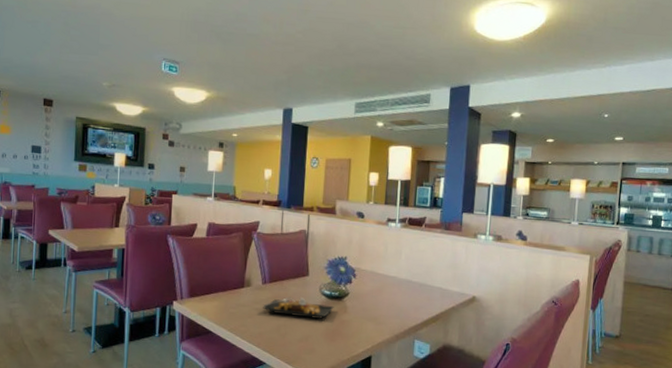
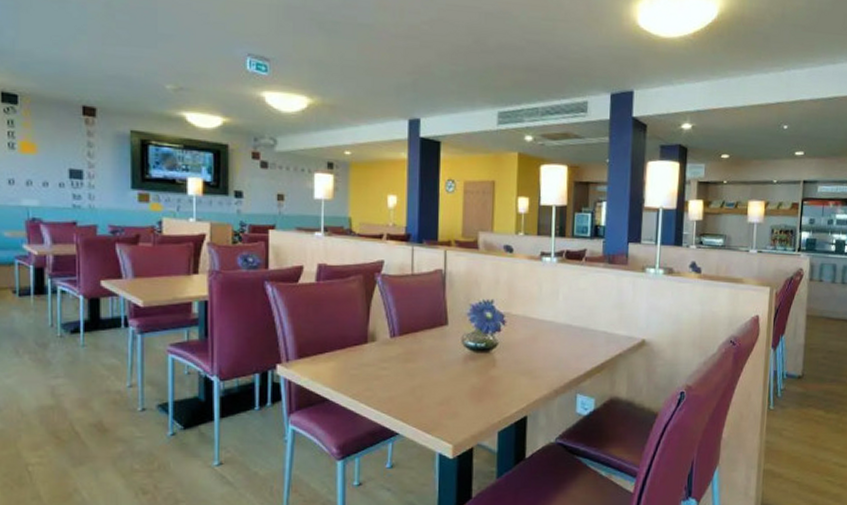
plate: present [263,297,334,319] -> none [392,351,480,376]

